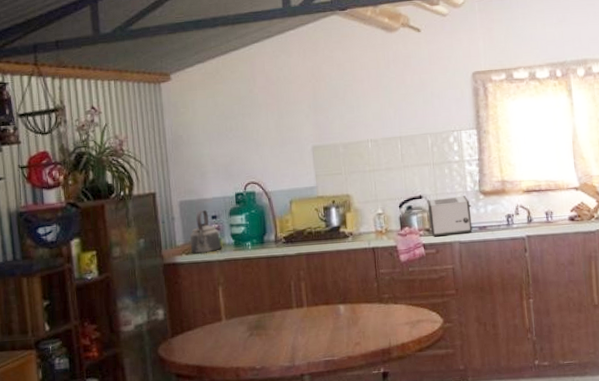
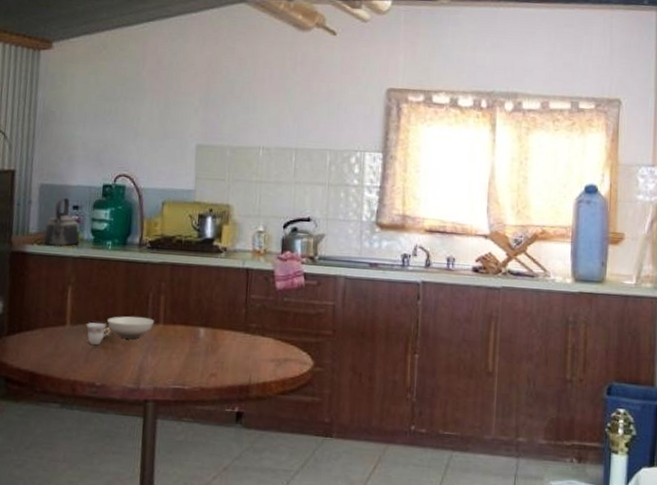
teacup: none [239,313,262,334] -> present [86,322,110,345]
bowl: none [257,303,299,324] -> present [106,316,155,339]
toaster: present [427,196,473,237] -> none [314,224,365,269]

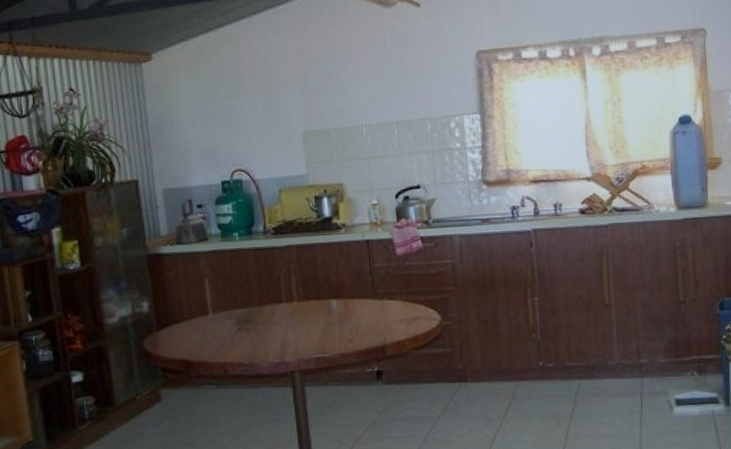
teacup: present [86,322,110,345] -> none [227,307,250,328]
bowl: present [106,316,155,339] -> none [245,297,289,319]

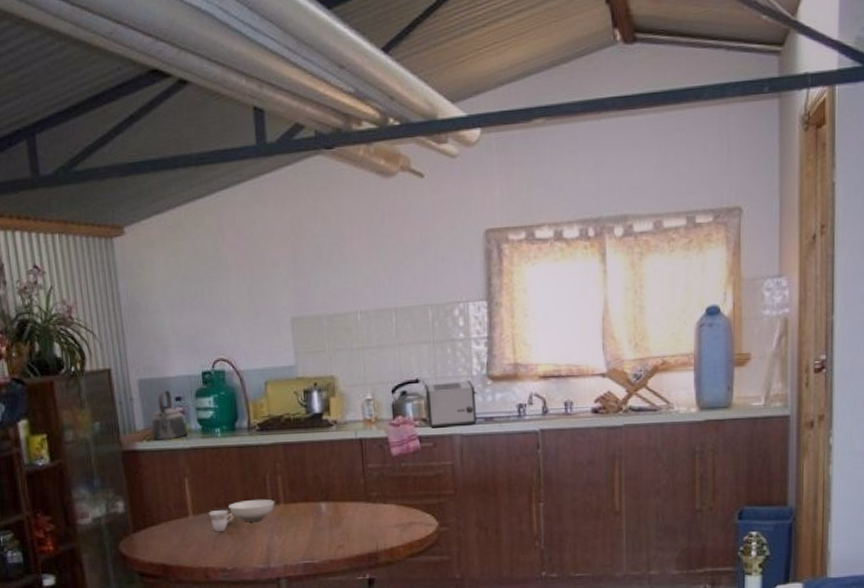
teacup: none [227,307,250,328] -> present [208,509,233,531]
bowl: none [245,297,289,319] -> present [227,499,275,522]
toaster: none [425,186,474,230] -> present [425,380,477,428]

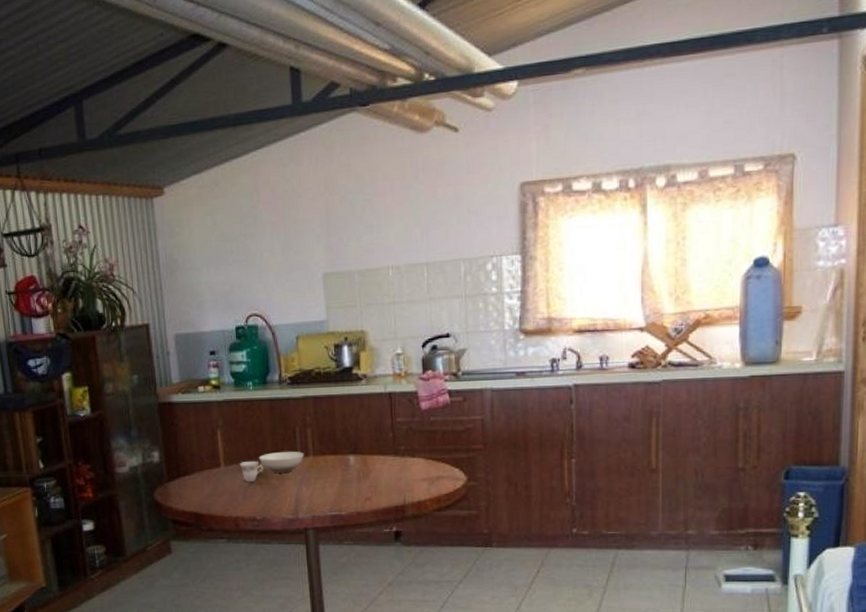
kettle: present [152,390,188,440] -> none [187,344,221,393]
toaster: present [425,380,477,428] -> none [455,335,509,383]

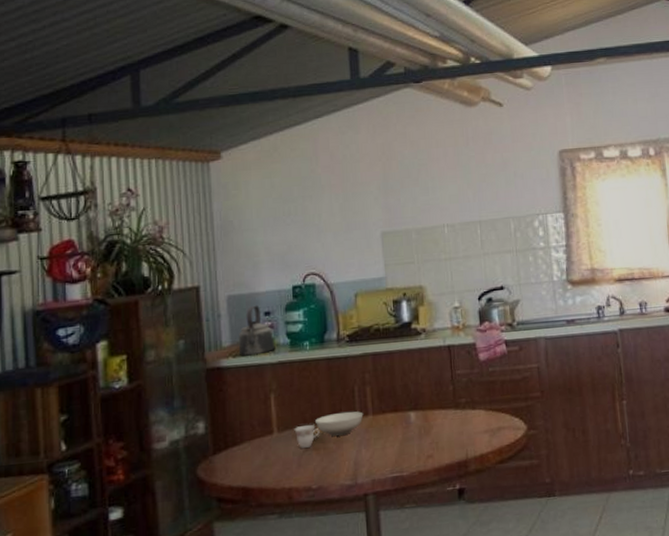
kettle: none [187,344,221,393] -> present [239,305,275,356]

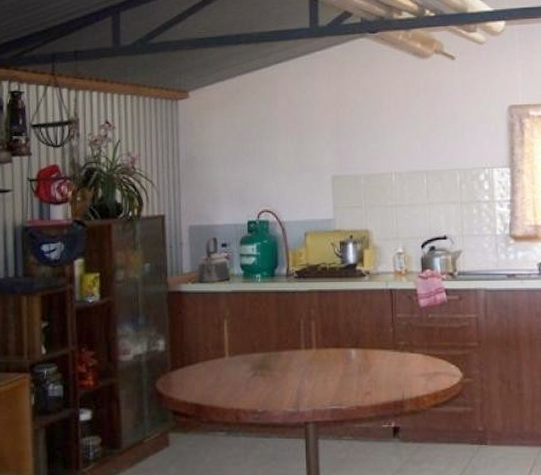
teacup: present [294,424,320,448] -> none [244,351,267,373]
bowl: present [314,411,364,436] -> none [262,343,308,365]

